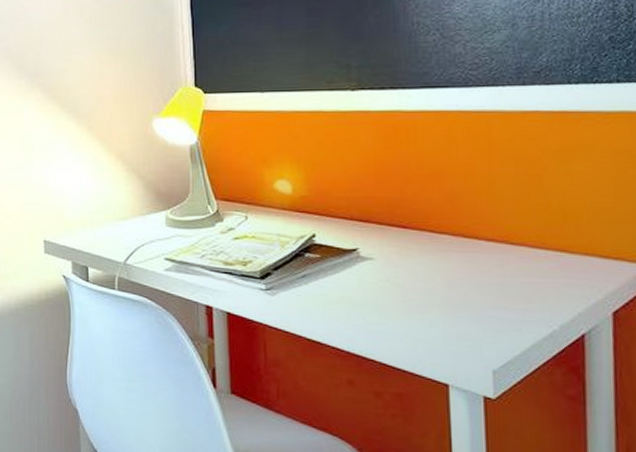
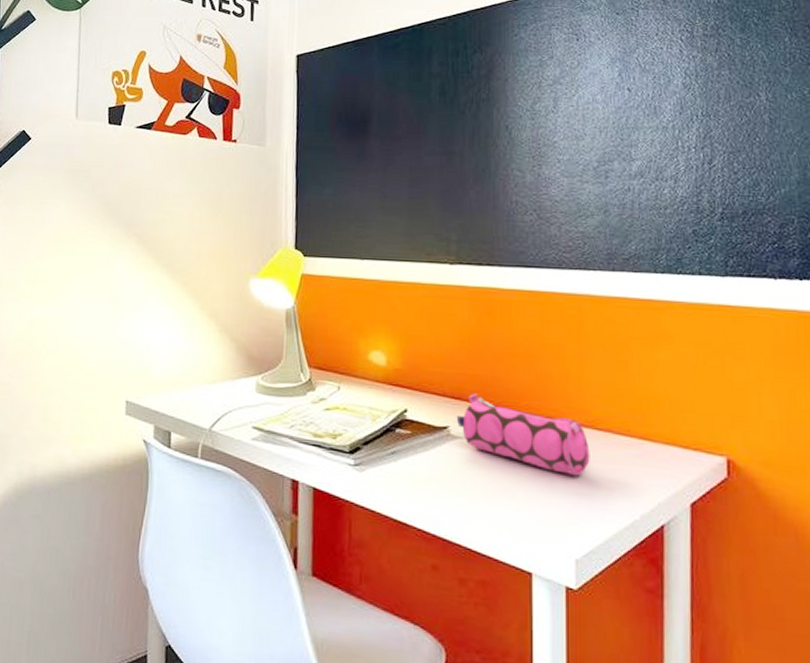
pencil case: none [365,215,505,291] -> present [456,393,590,477]

